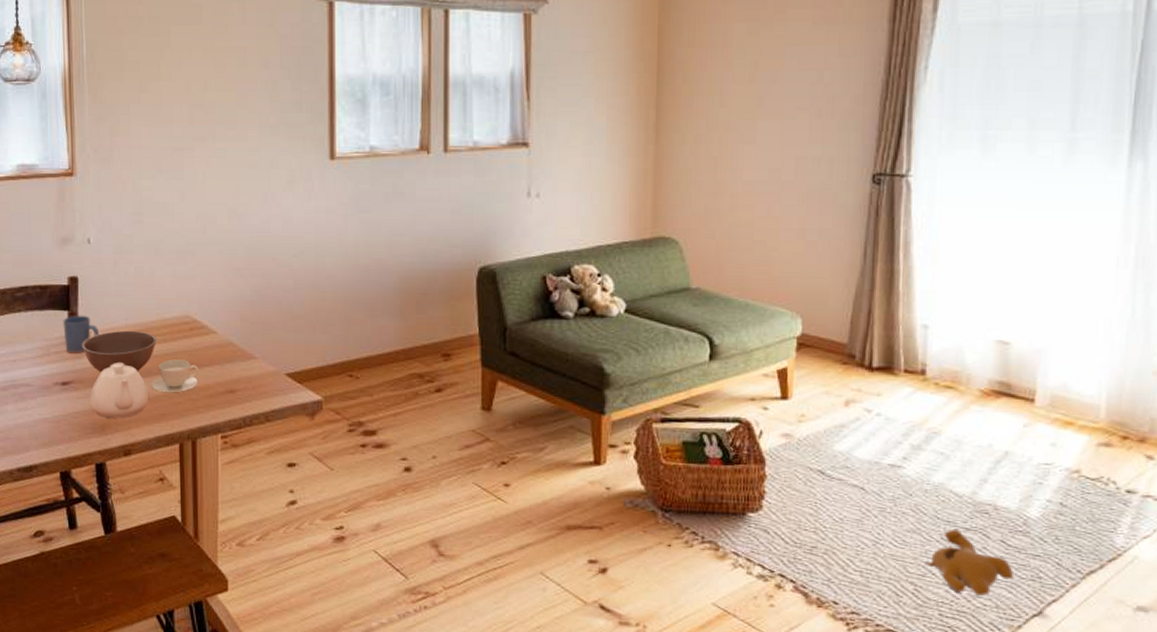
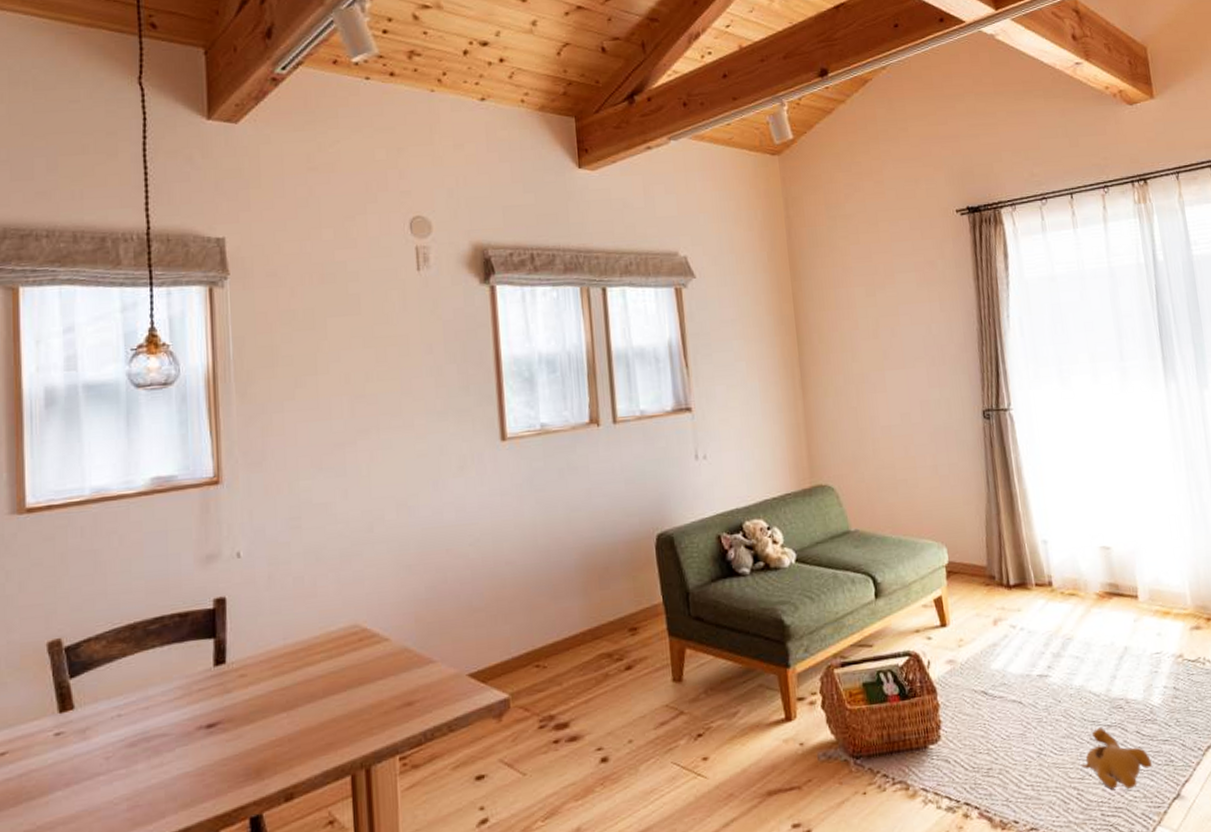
mug: present [63,315,100,354] -> none [208,640,253,688]
bowl: present [81,330,156,372] -> none [231,650,321,706]
teapot: present [89,363,150,419] -> none [241,690,315,760]
teacup: present [151,359,199,392] -> none [316,675,371,717]

